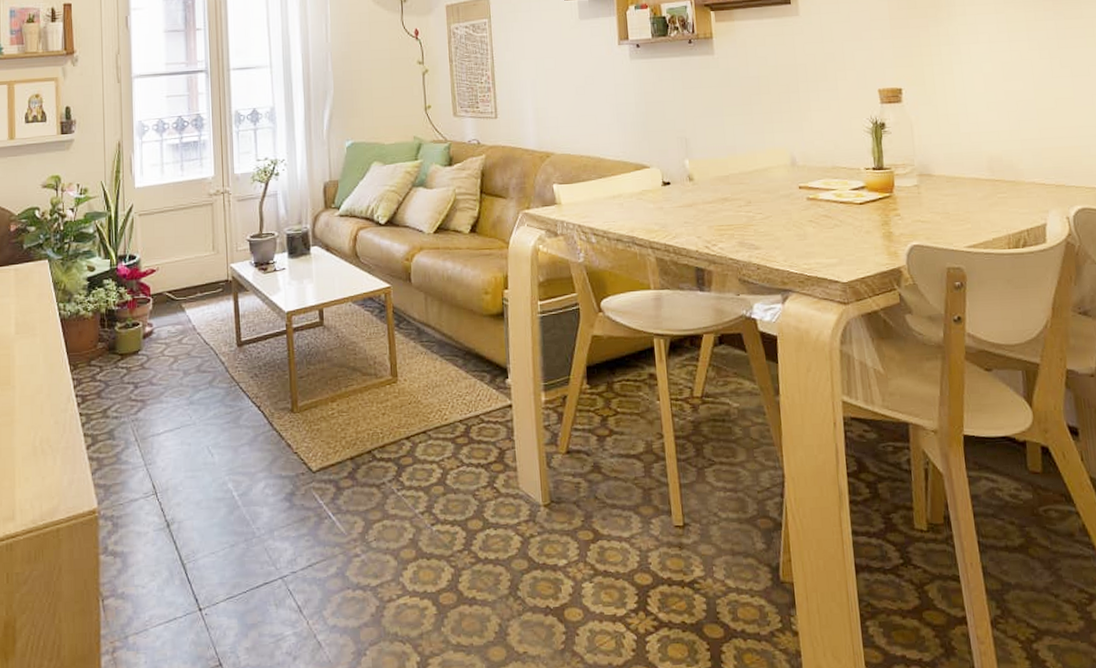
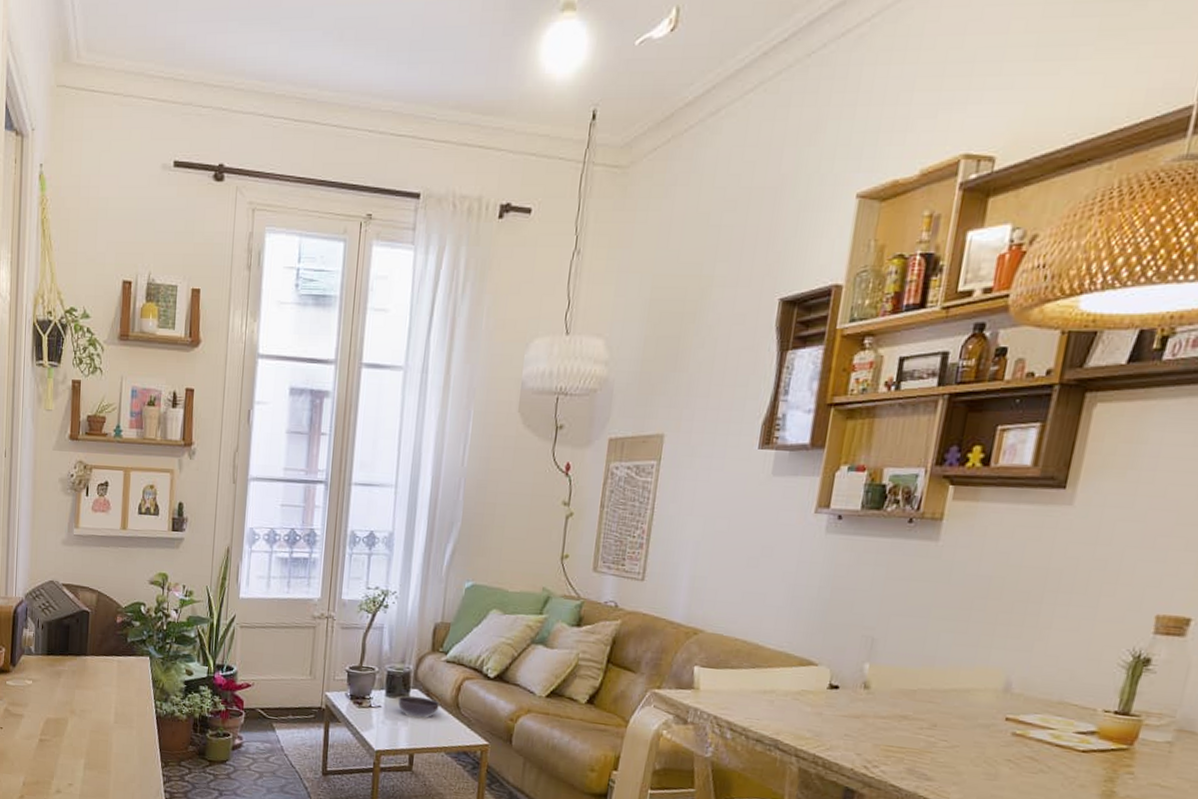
bowl: none [300,253,341,274] -> present [397,696,440,719]

